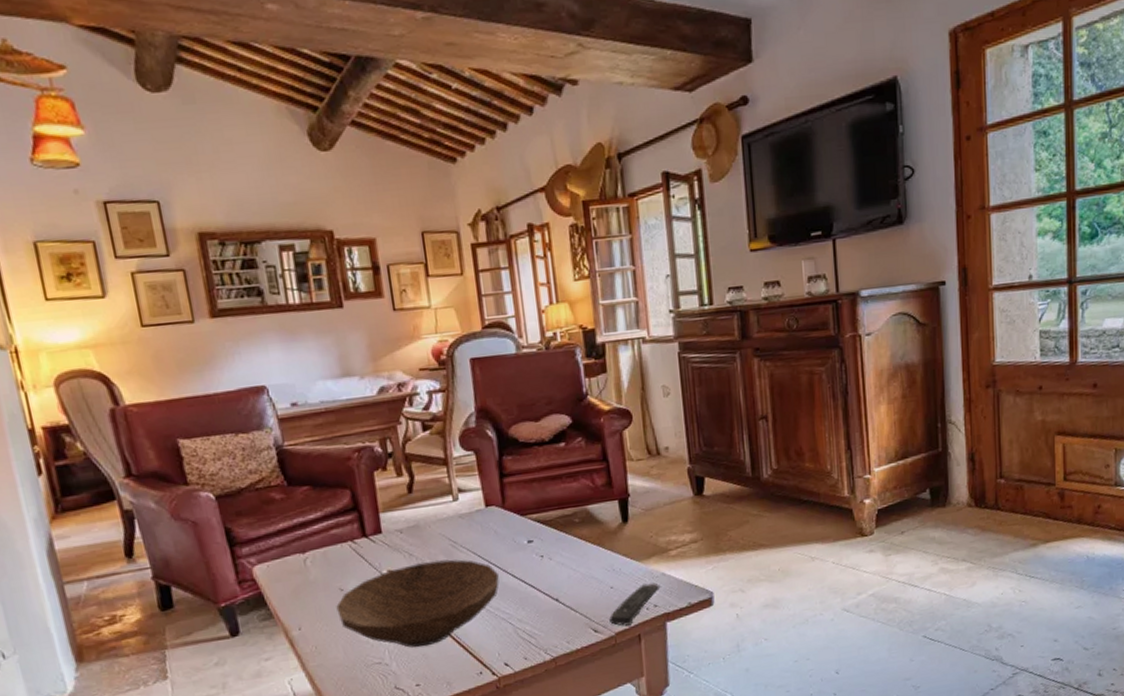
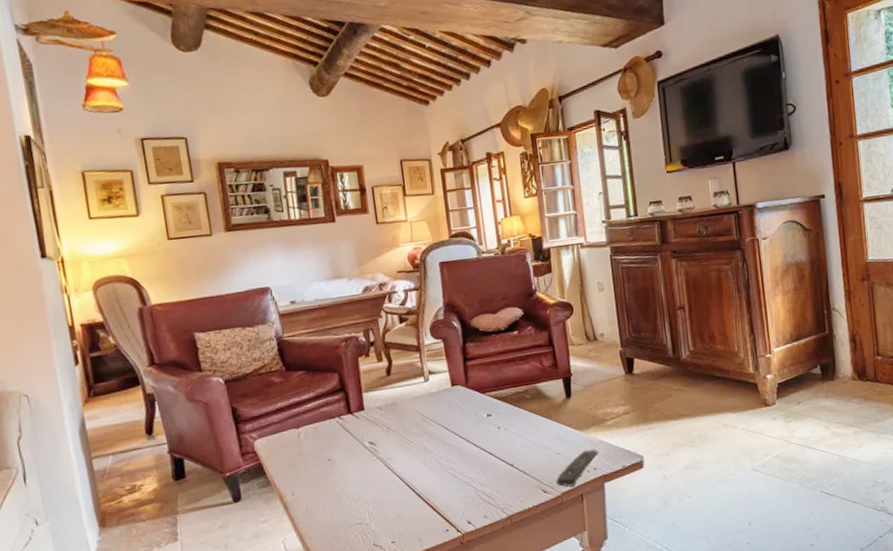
wooden bowl: present [336,559,499,648] -> none [324,432,463,510]

